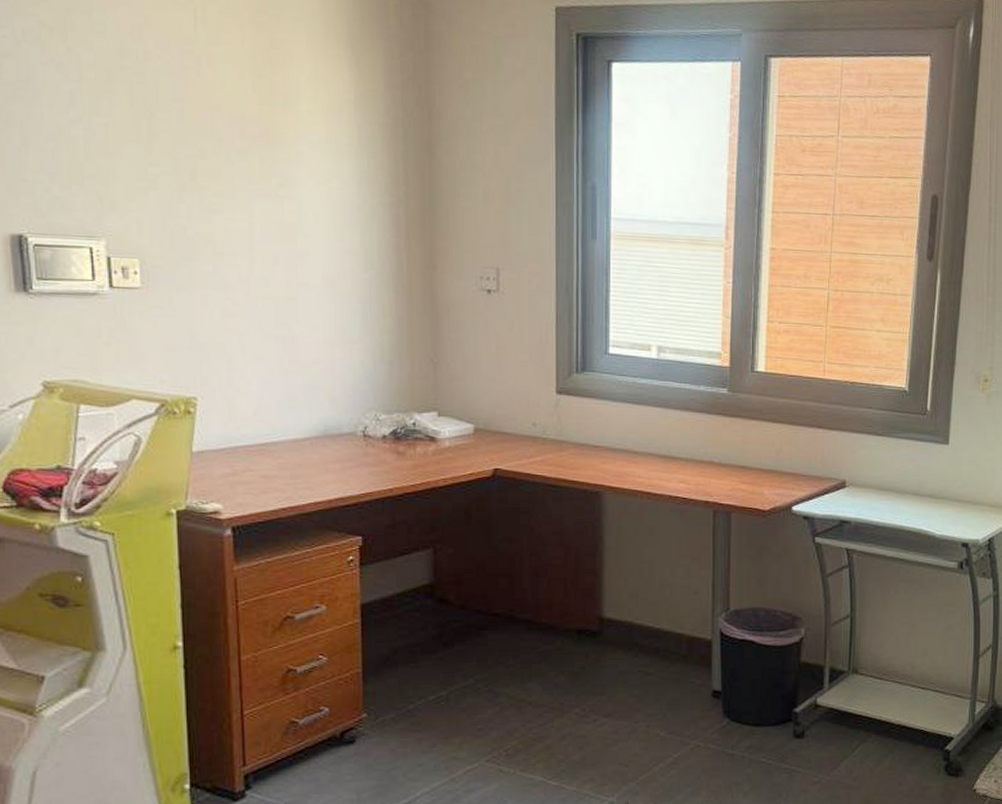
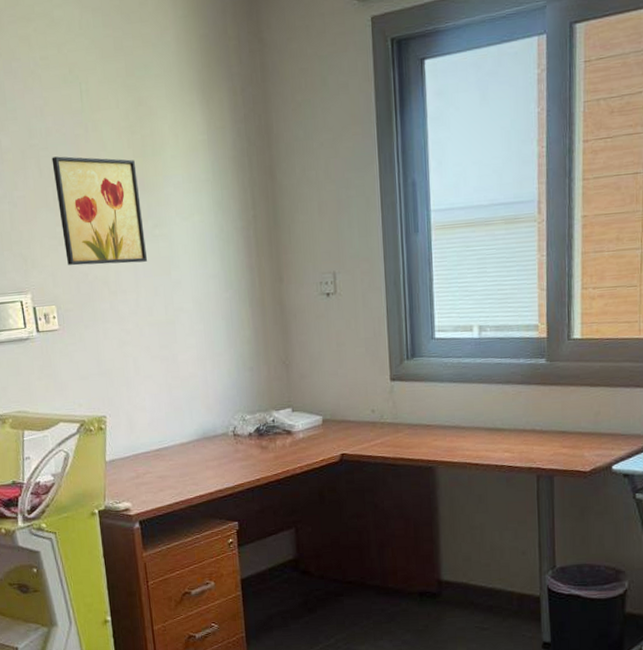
wall art: none [149,85,268,224] -> present [51,156,148,266]

